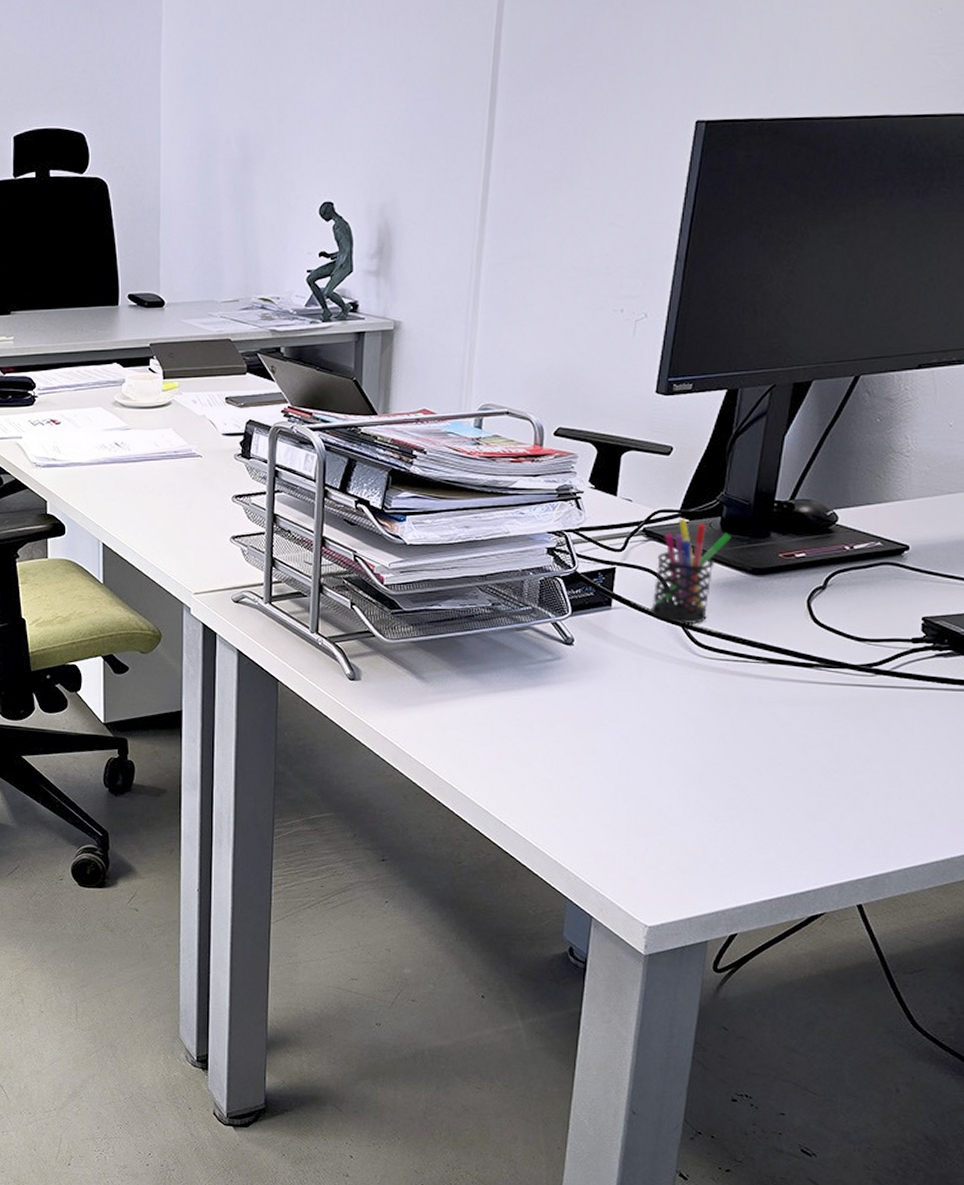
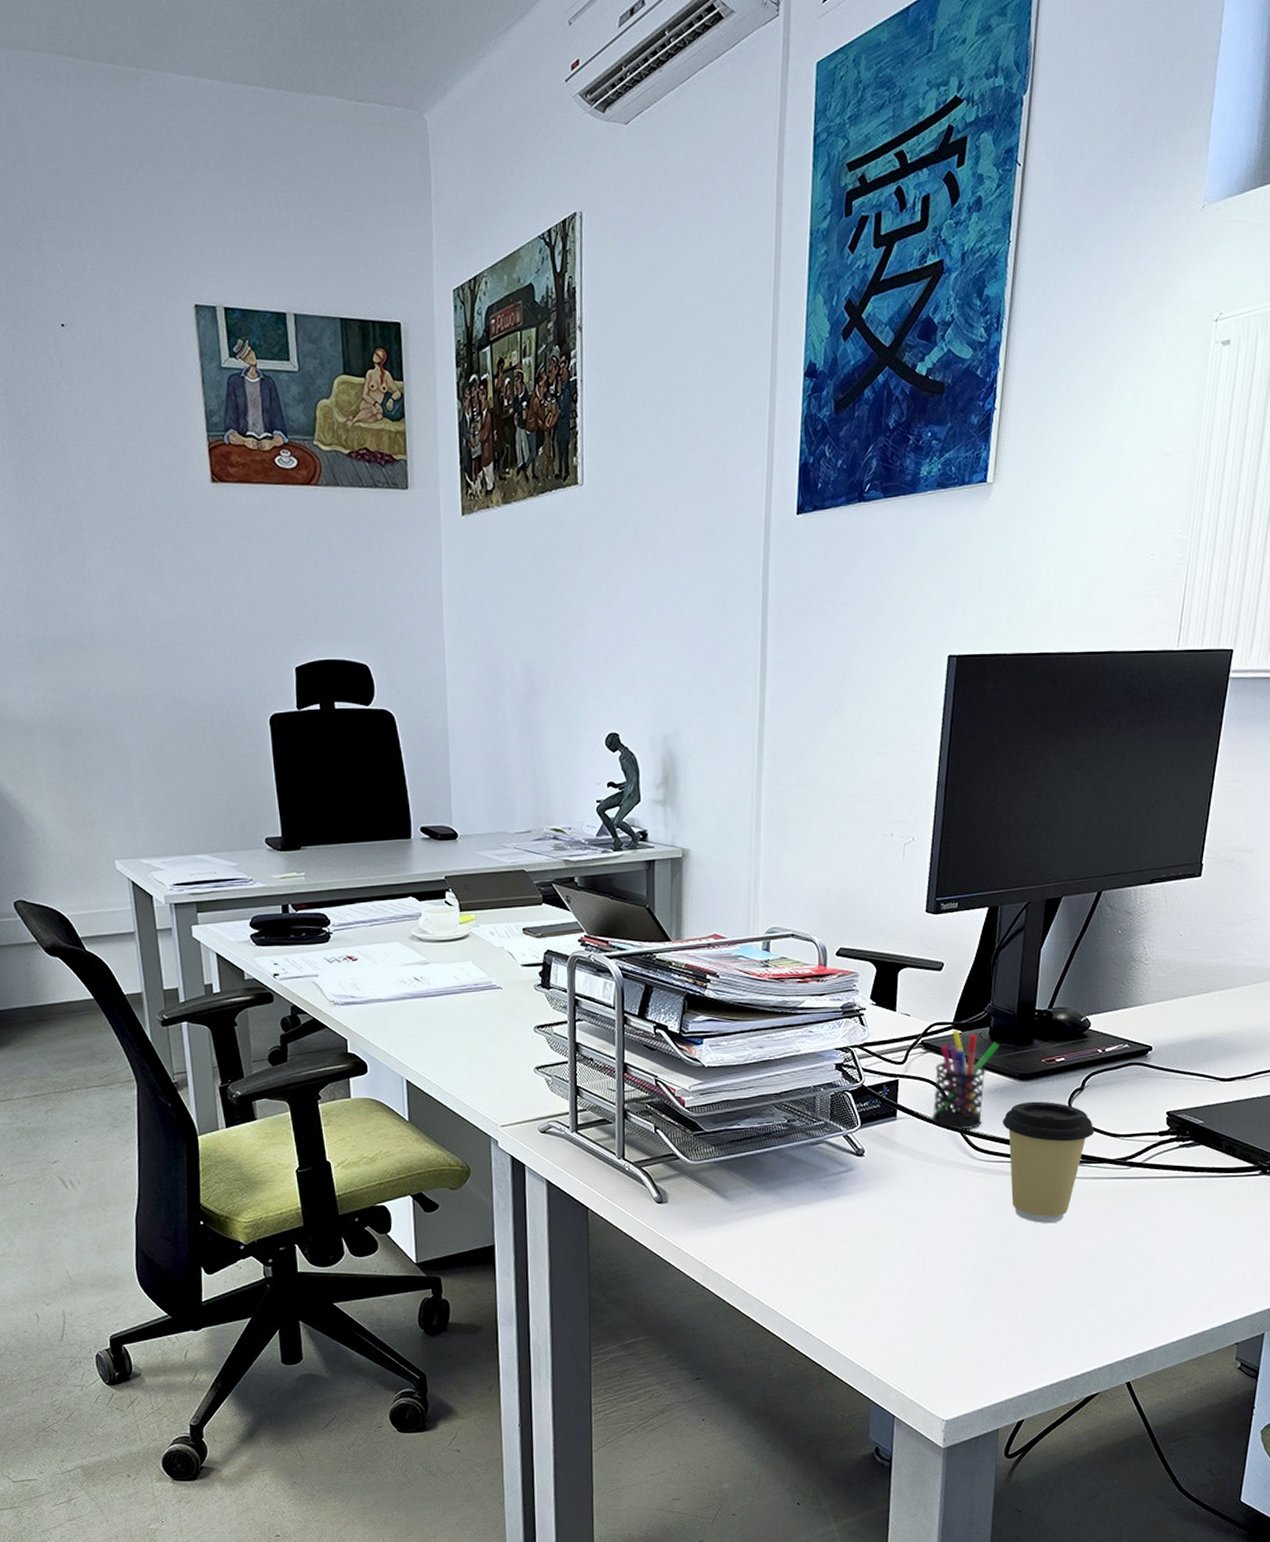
coffee cup: none [729,598,836,729] -> present [1002,1101,1095,1224]

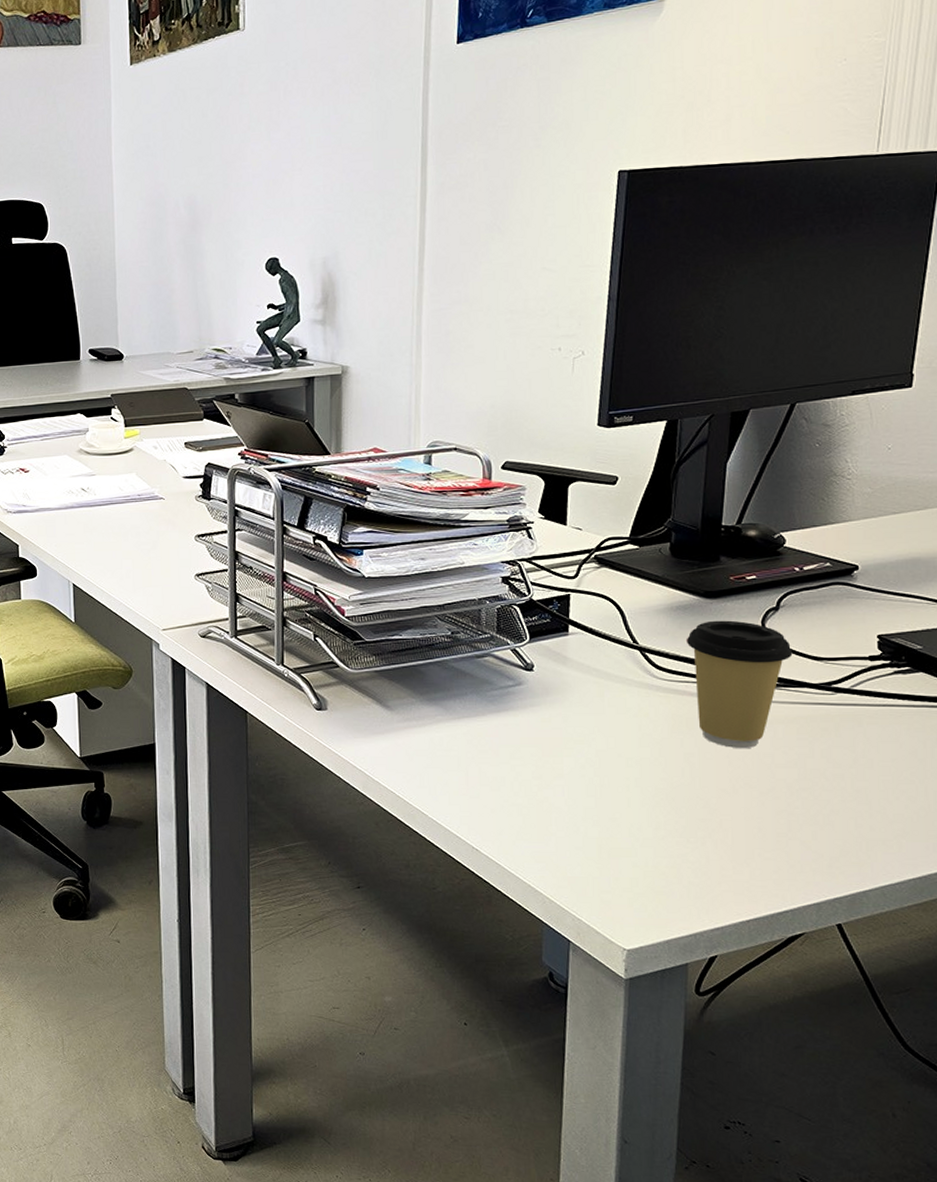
pen holder: present [931,1030,999,1131] -> none [606,545,682,648]

